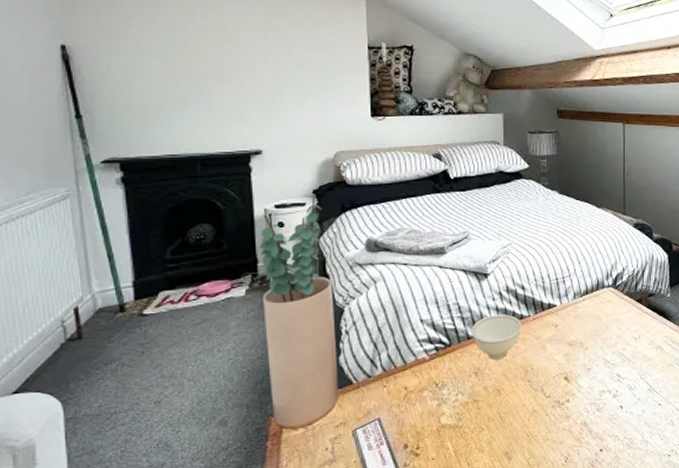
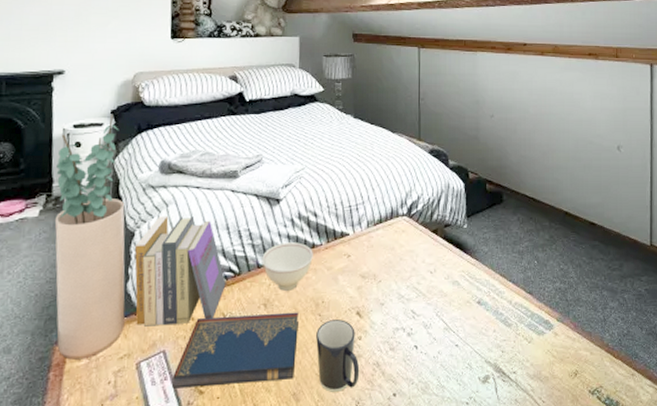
books: none [345,292,437,397] -> present [135,216,226,327]
hardcover book: none [389,379,509,452] -> present [172,312,299,389]
mug: none [526,384,568,450] -> present [316,319,360,392]

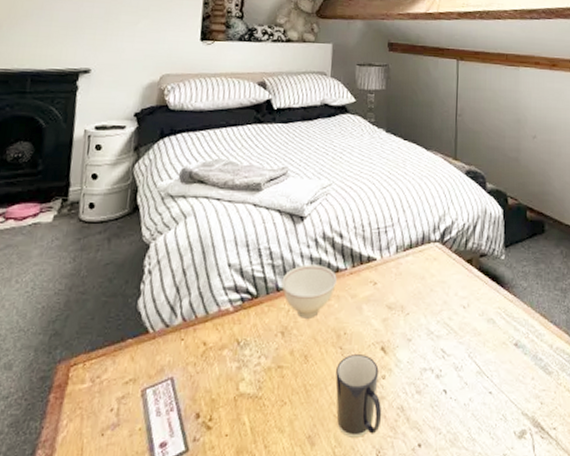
vase: present [54,114,126,360] -> none [60,116,142,382]
books: present [135,216,226,327] -> none [144,228,243,349]
hardcover book: present [172,312,299,389] -> none [178,342,318,422]

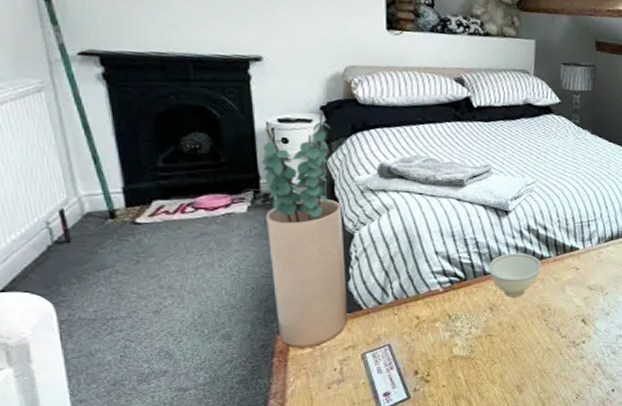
vase: none [60,116,142,382] -> present [262,110,348,348]
mug: present [335,354,382,437] -> none [540,325,582,386]

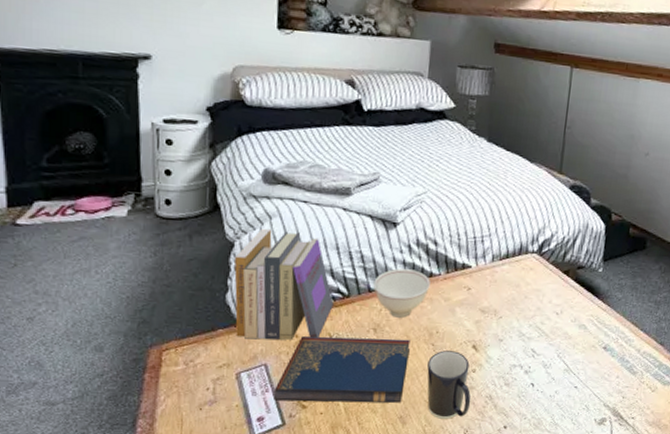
vase: present [262,110,348,348] -> none [145,111,225,364]
books: none [355,219,452,322] -> present [234,228,334,340]
hardcover book: none [398,316,524,377] -> present [274,336,410,403]
mug: none [540,325,582,386] -> present [427,350,471,419]

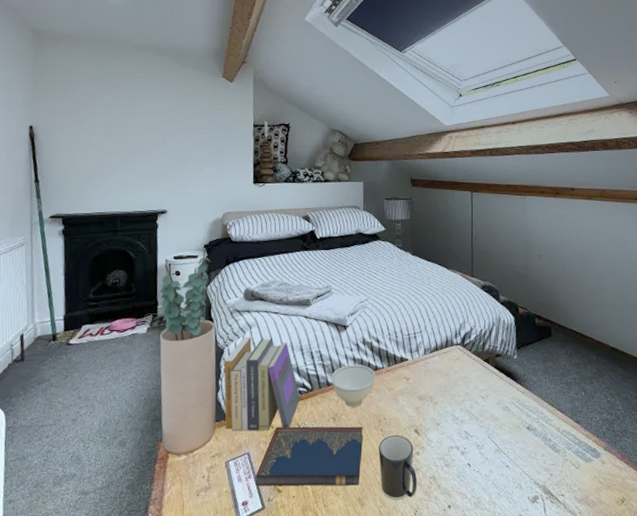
vase: none [145,111,225,364] -> present [159,248,217,455]

